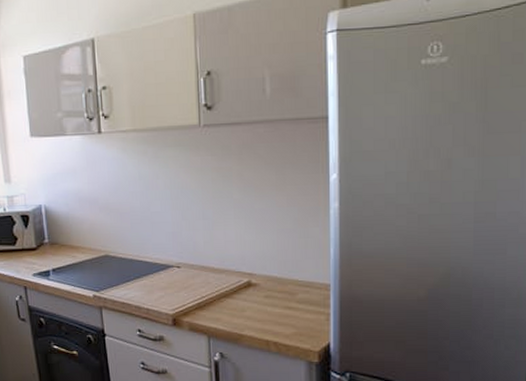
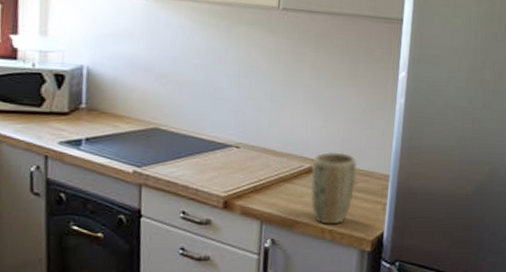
plant pot: none [250,264,296,337] -> present [310,151,357,225]

